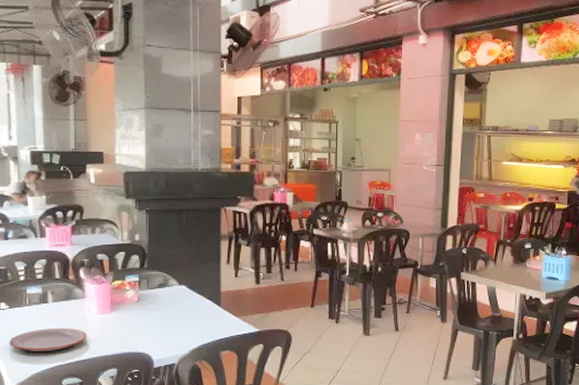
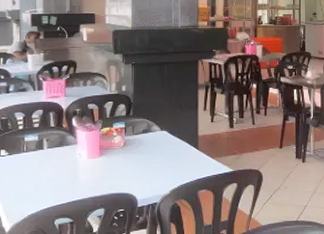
plate: present [9,327,87,351] -> none [7,171,78,194]

